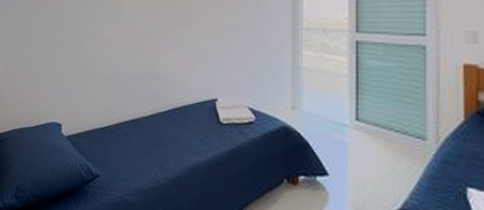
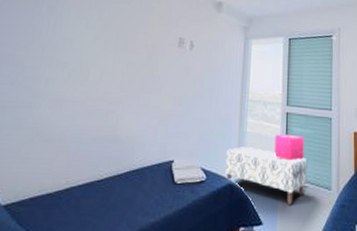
bench: none [278,84,389,156] -> present [225,147,307,205]
storage bin: none [341,68,383,102] -> present [274,133,304,161]

